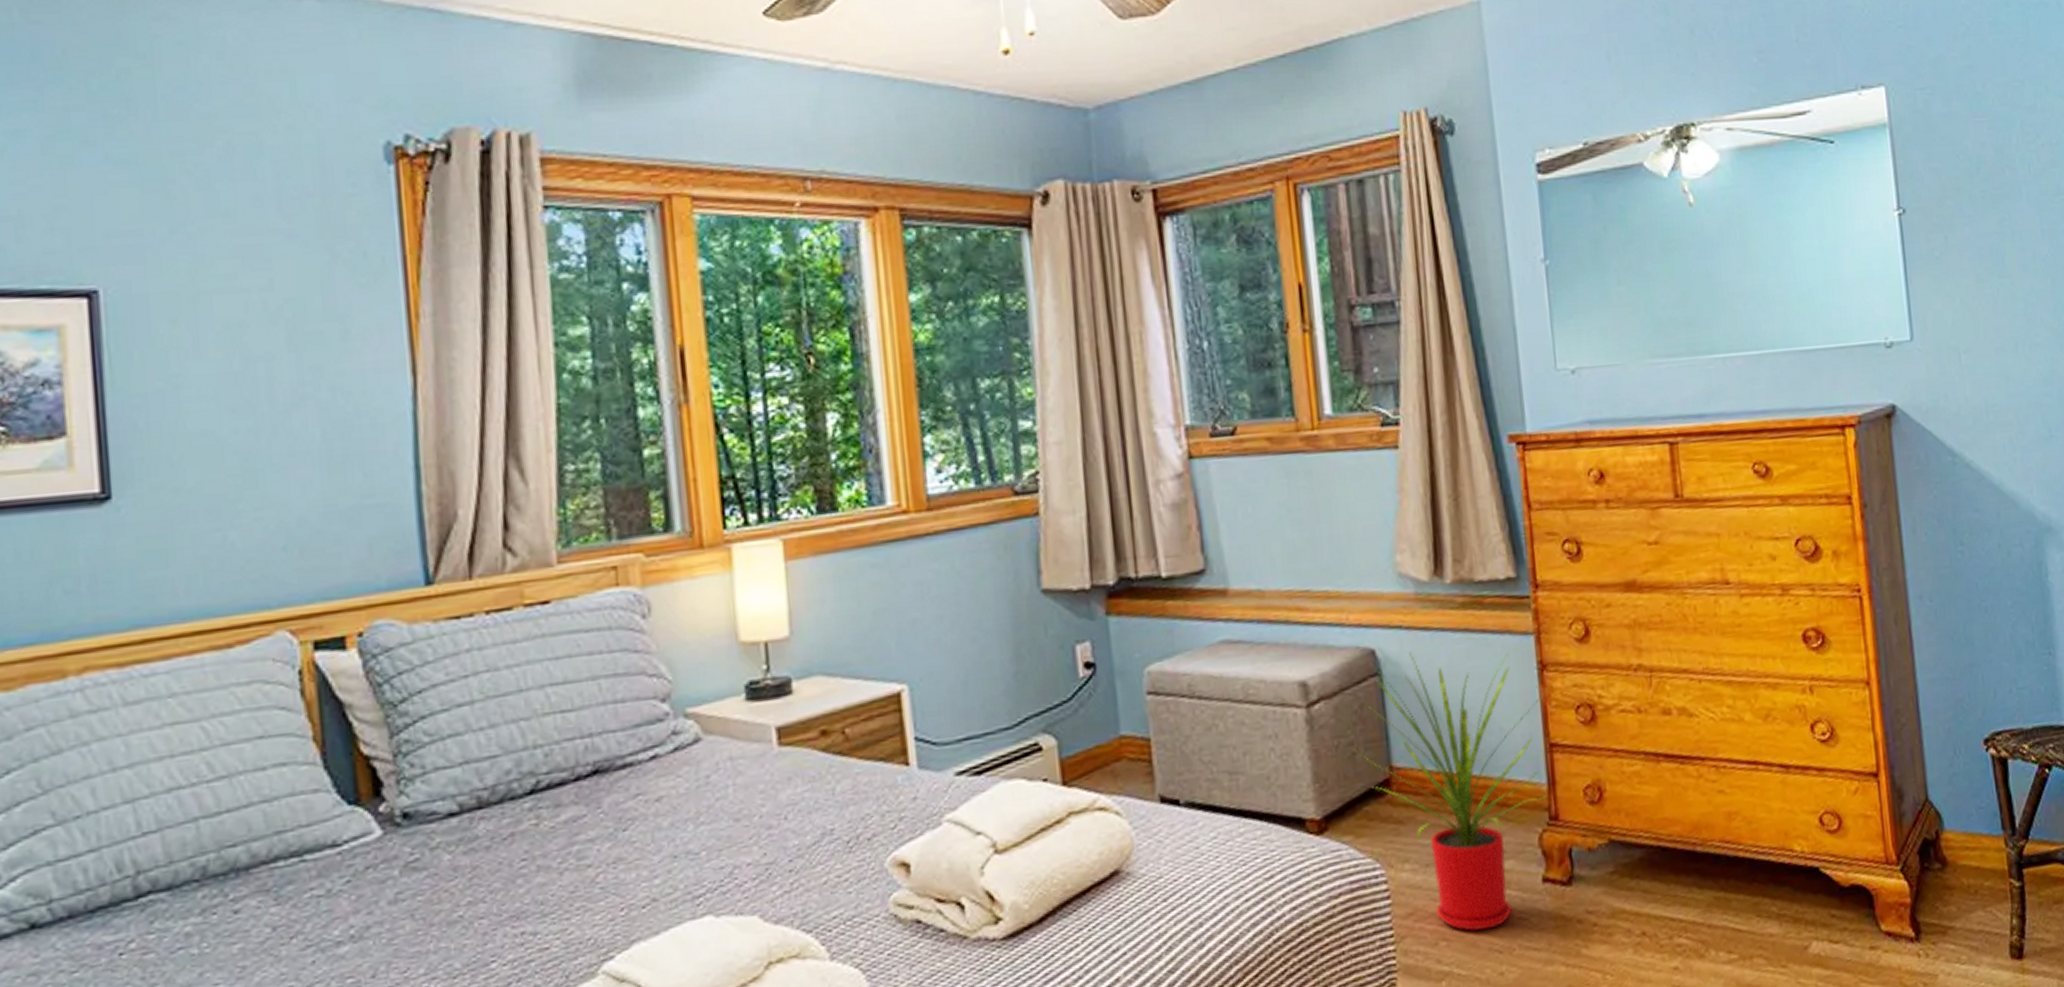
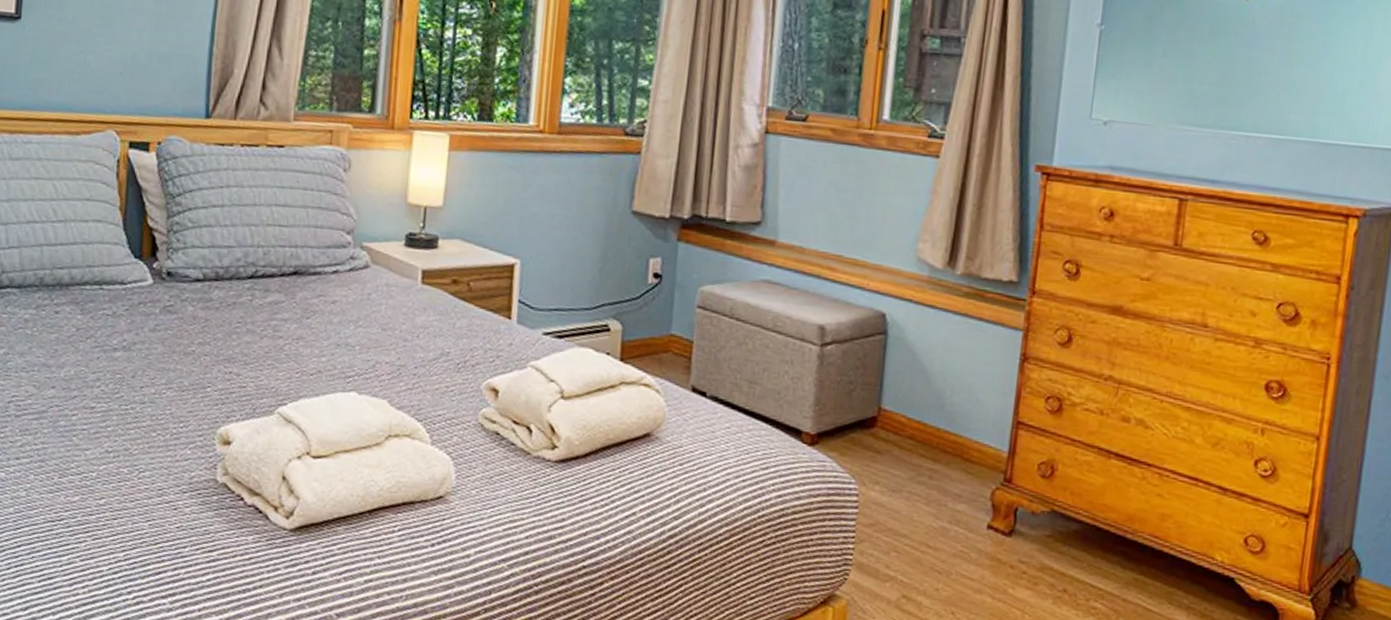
house plant: present [1354,651,1548,932] -> none [852,321,1025,553]

